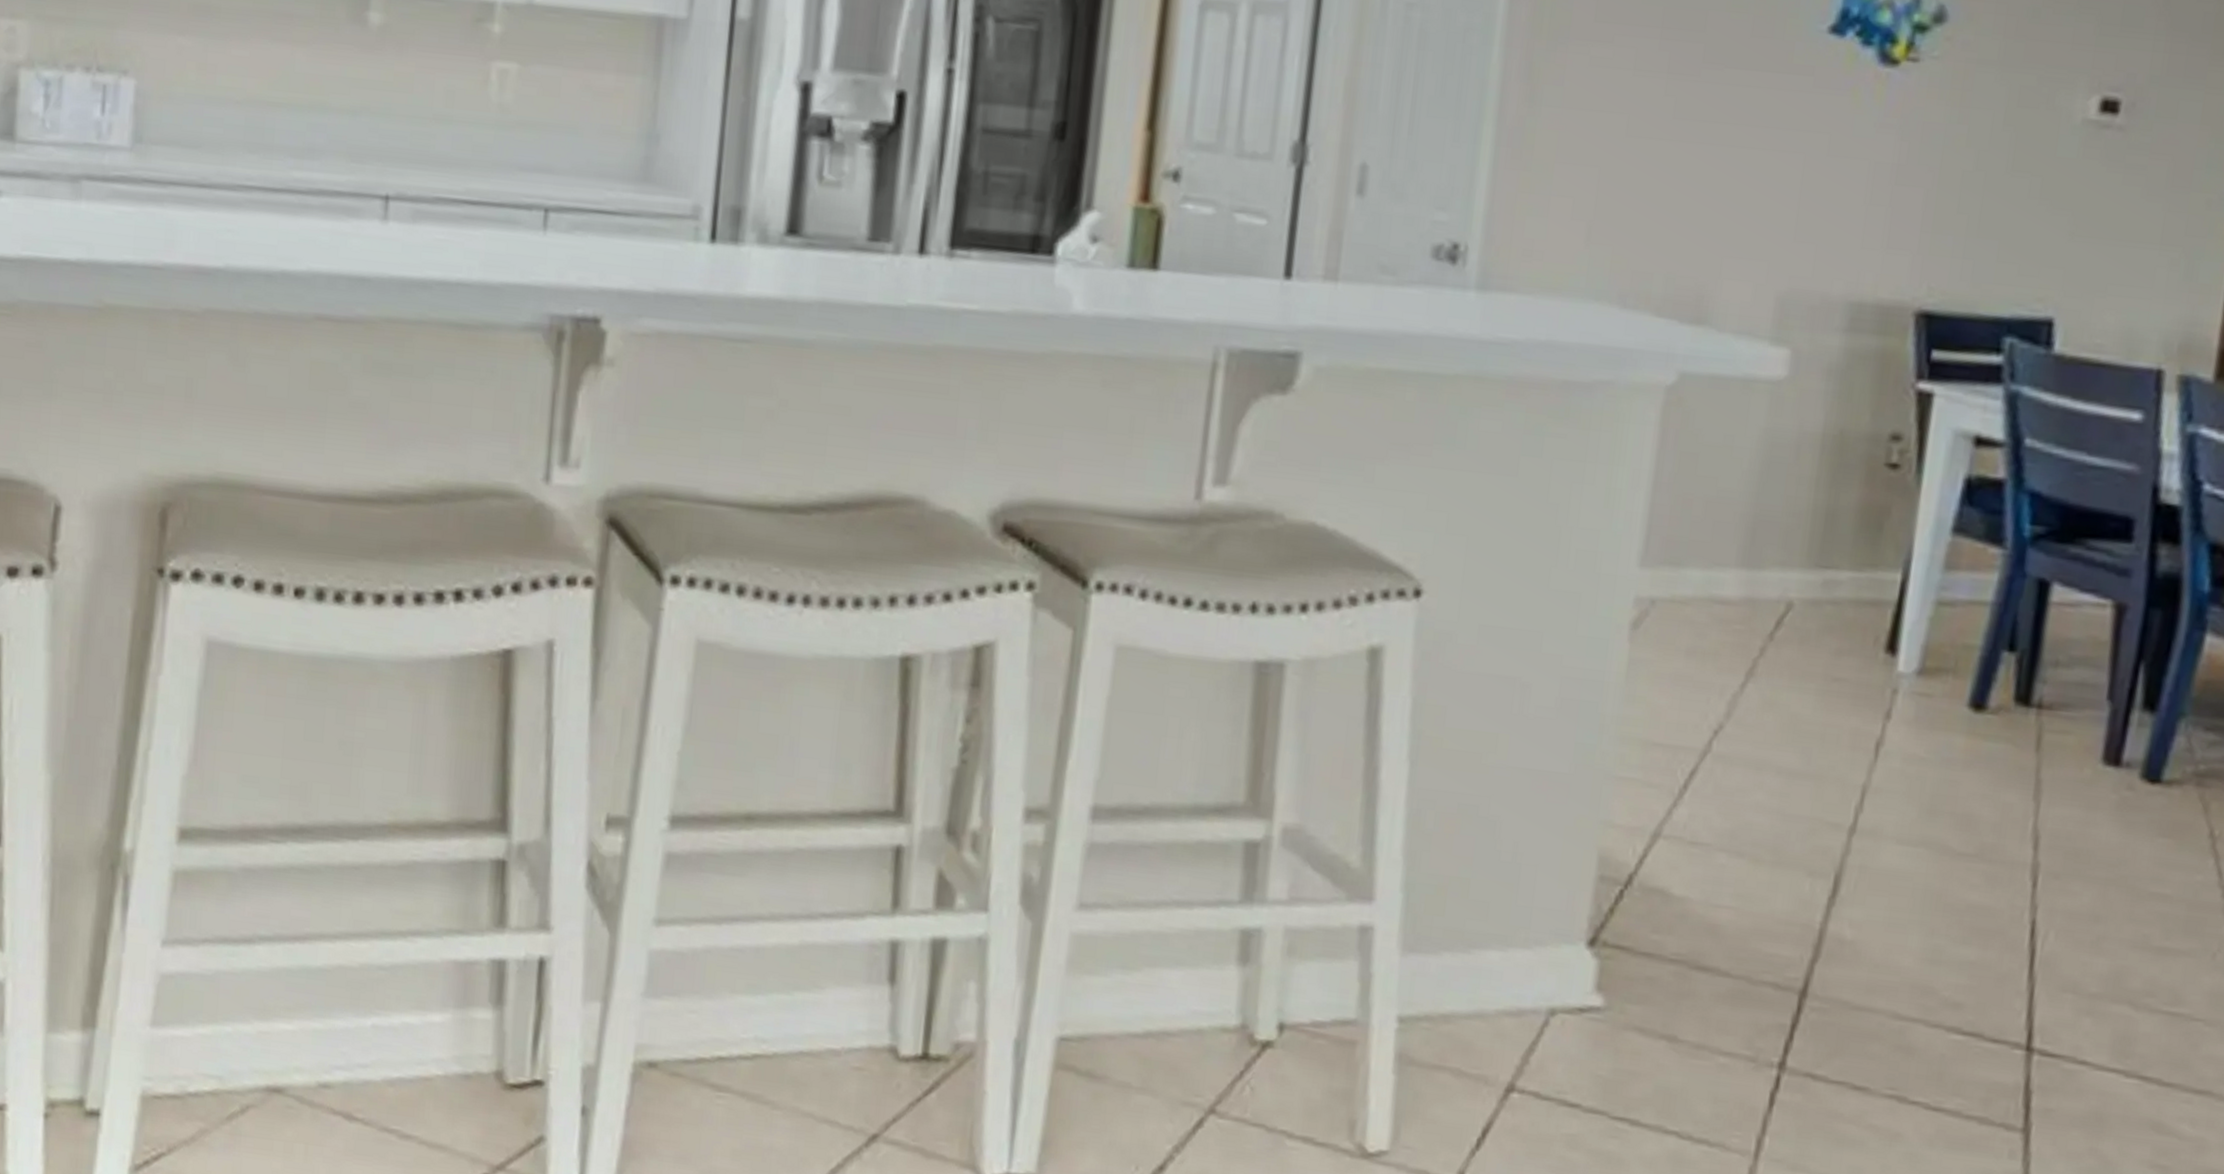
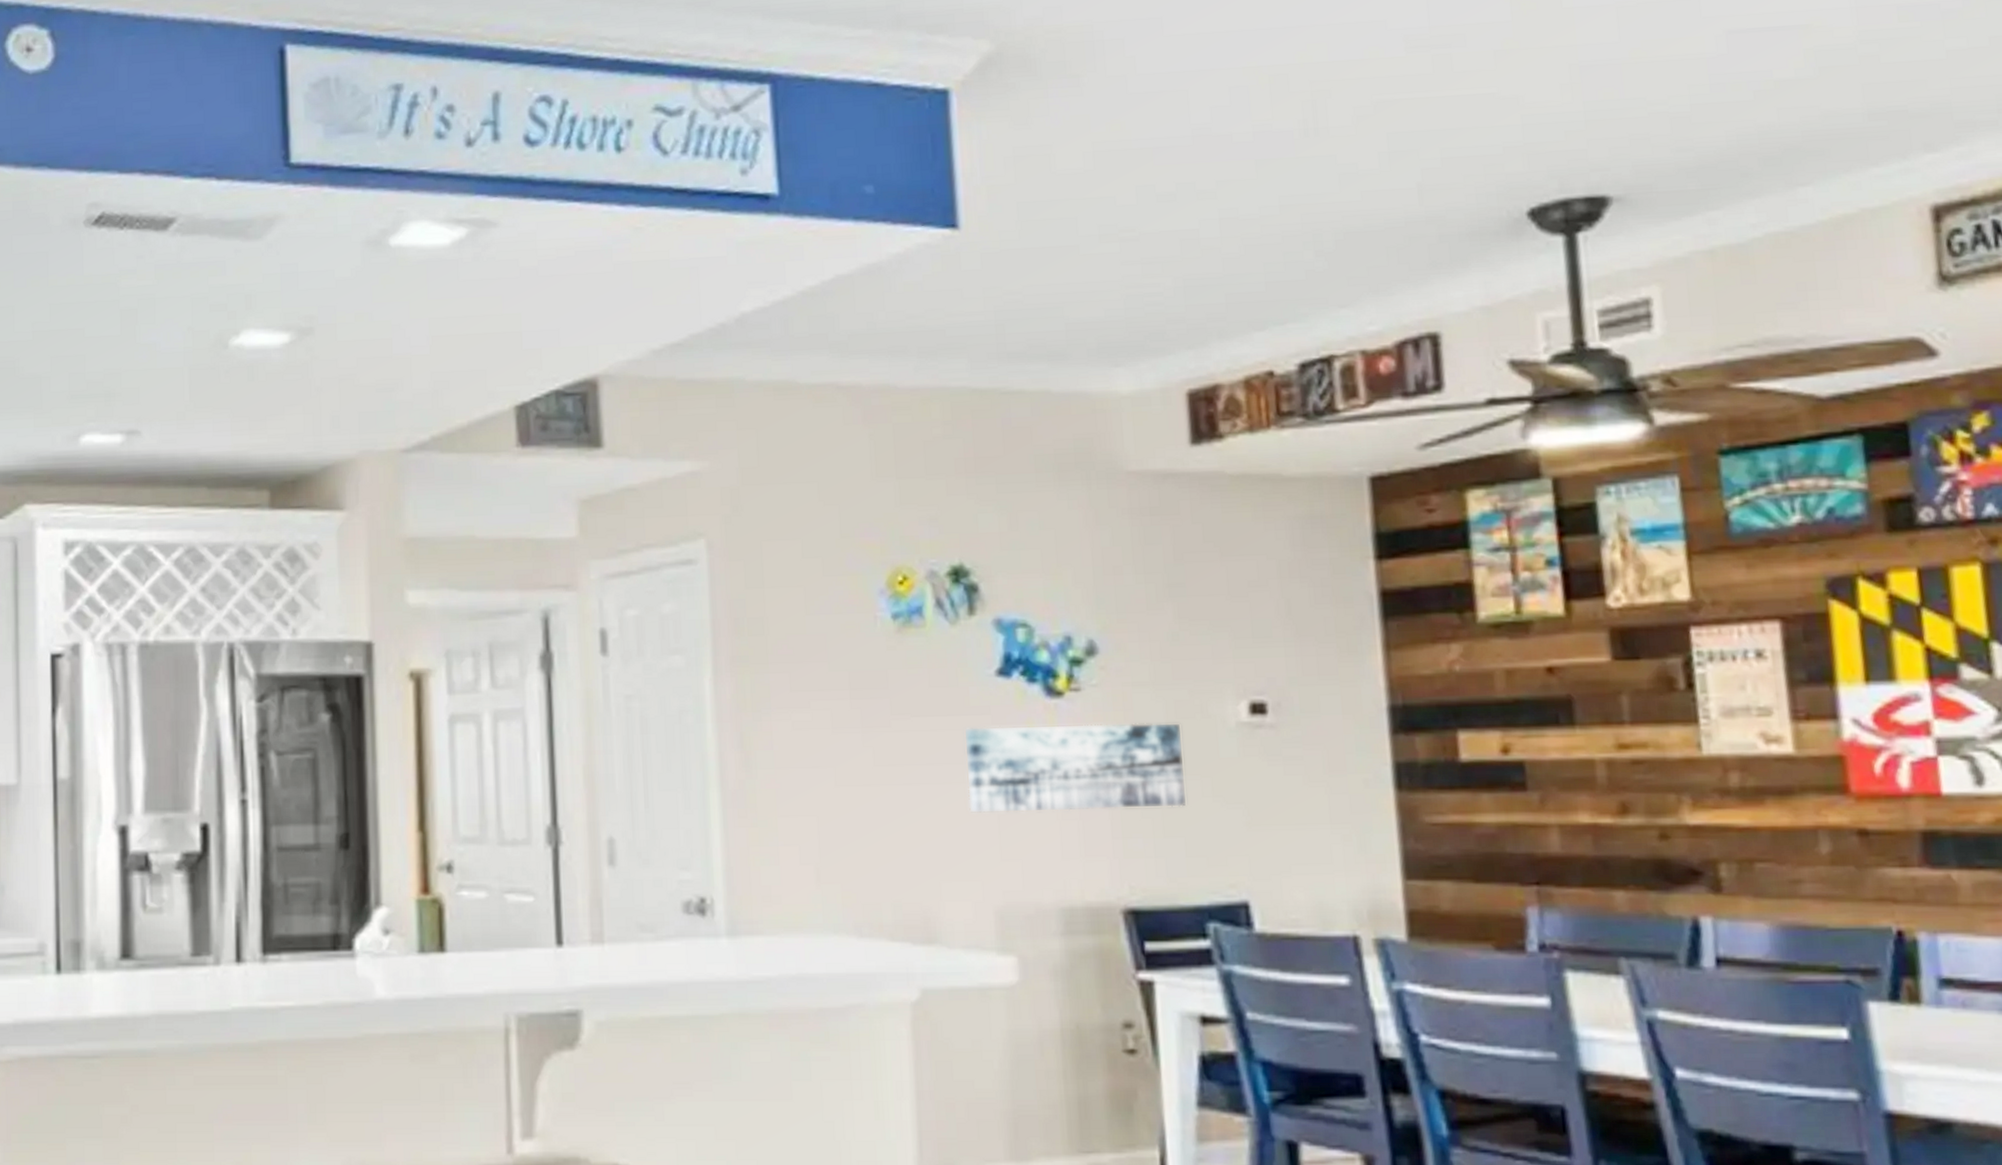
wall art: none [1769,87,2020,206] -> present [965,722,1188,814]

